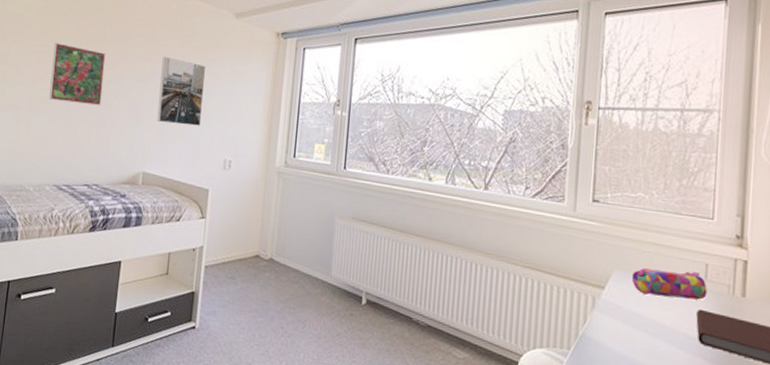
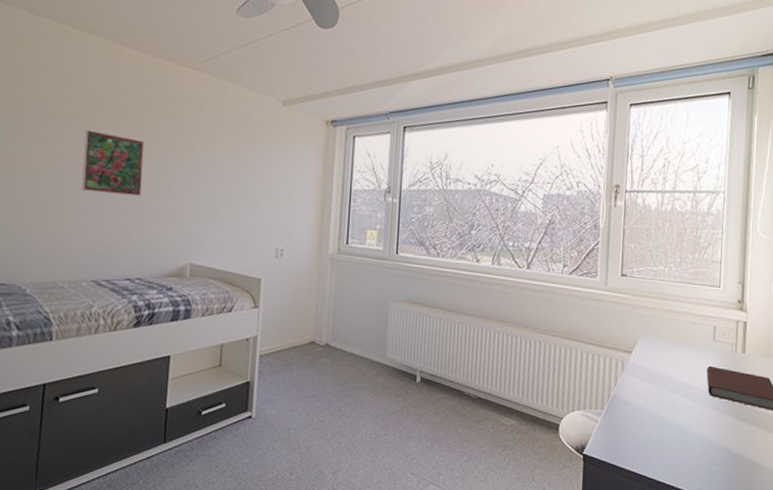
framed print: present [157,57,205,126] -> none [203,145,253,215]
pencil case: present [631,268,707,300] -> none [654,333,715,358]

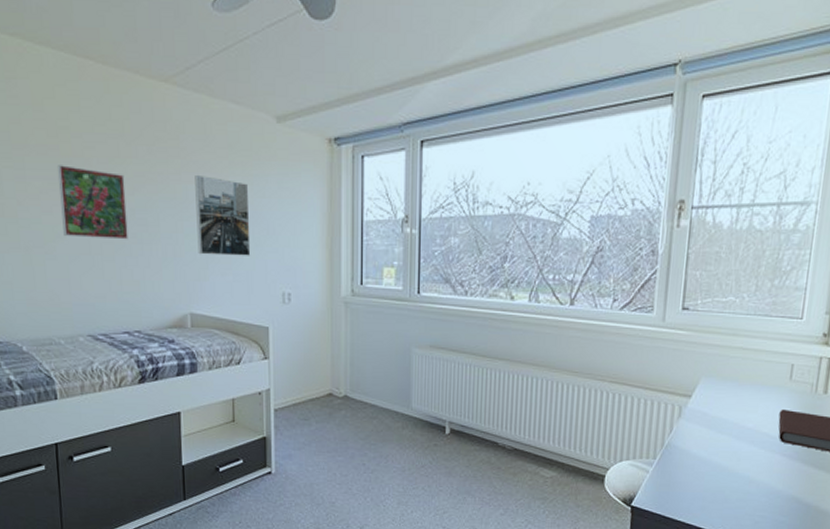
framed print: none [203,145,253,215] -> present [195,176,251,256]

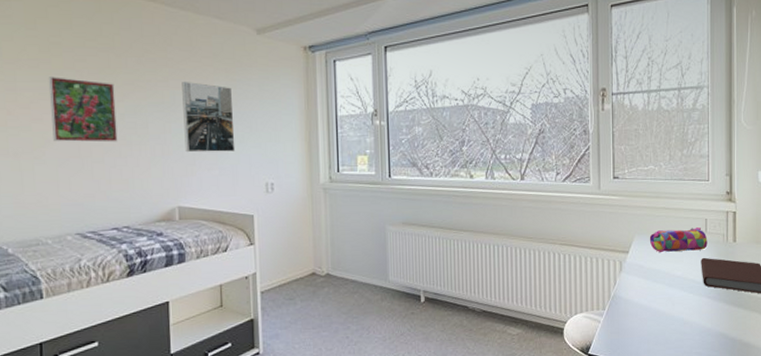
pencil case: none [718,373,792,400] -> present [649,227,708,252]

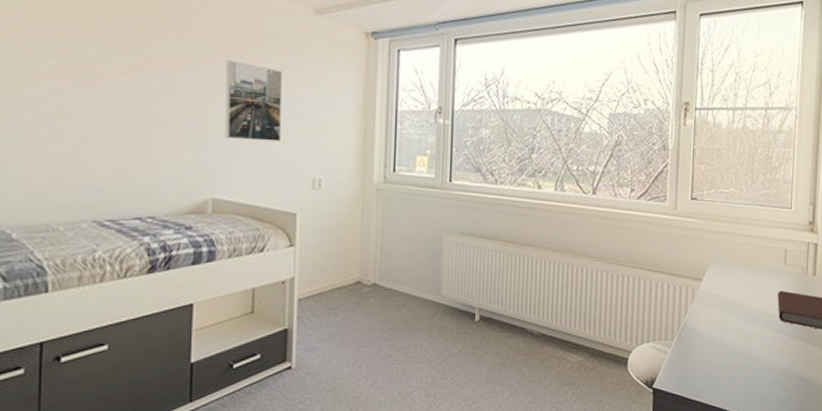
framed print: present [48,77,118,143] -> none [74,43,150,122]
pencil case: present [649,227,708,252] -> none [725,258,786,282]

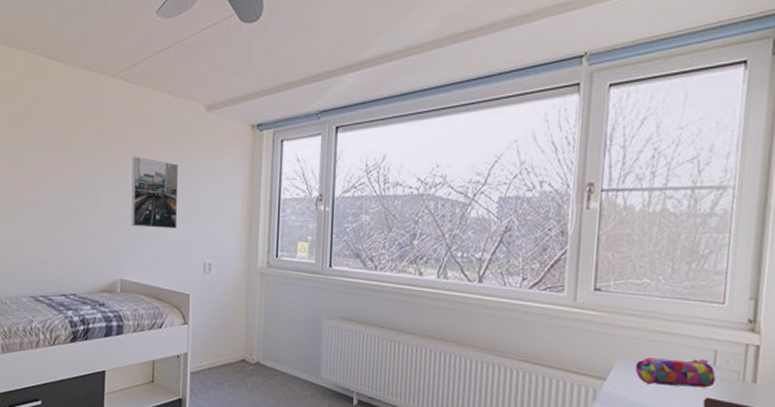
pencil case: none [725,258,786,282] -> present [635,357,716,388]

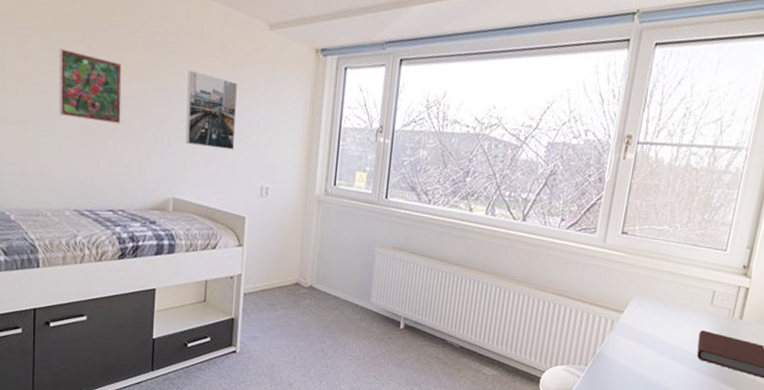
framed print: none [17,147,73,212] -> present [58,49,122,125]
pencil case: present [635,357,716,388] -> none [647,295,712,322]

